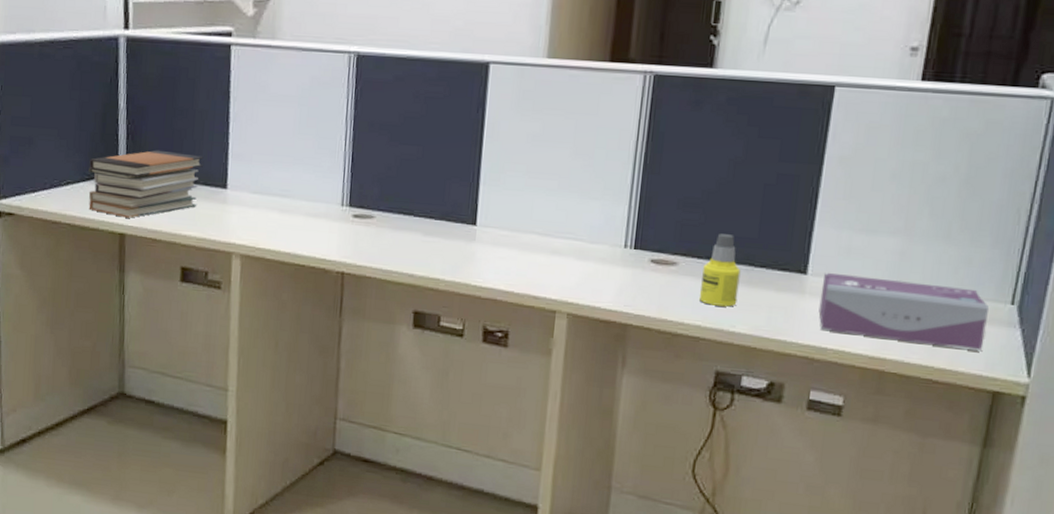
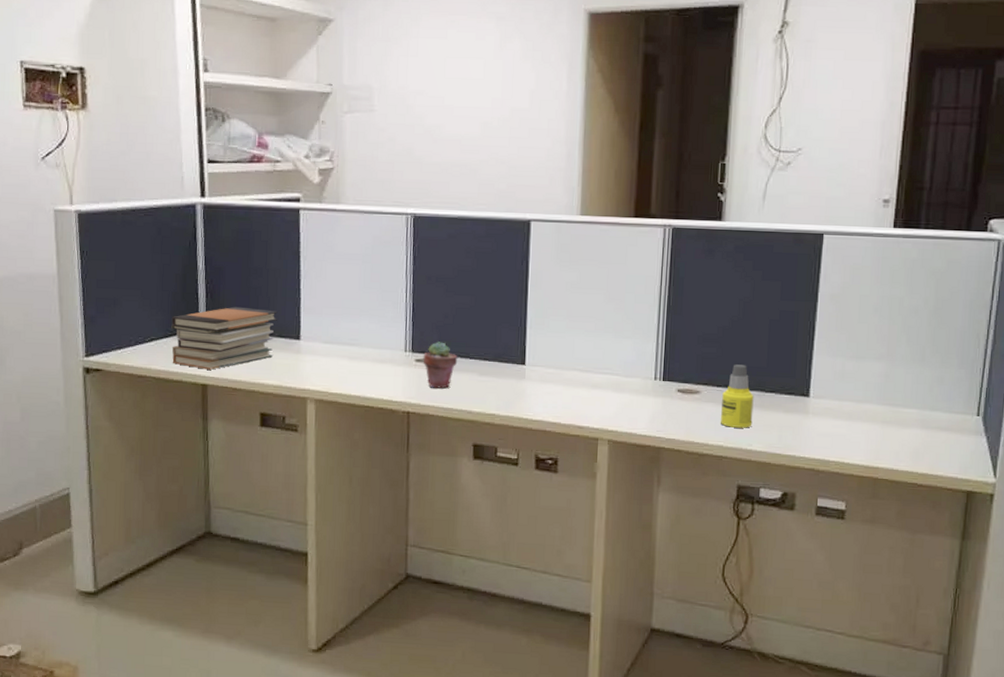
potted succulent: none [361,196,401,248] -> present [423,341,458,389]
tissue box: present [818,272,989,352] -> none [821,394,959,457]

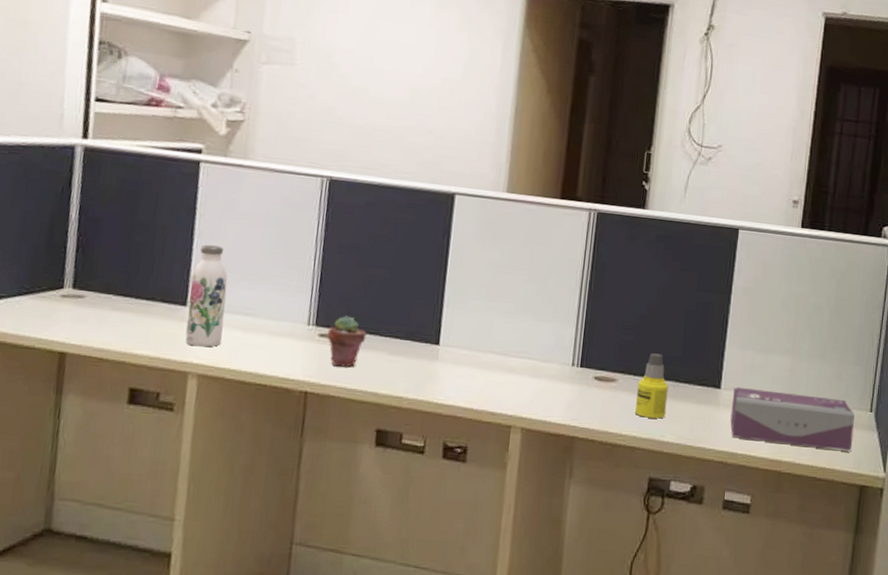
book stack: present [171,306,278,370] -> none [24,264,163,336]
water bottle: none [301,284,333,375] -> present [185,245,228,347]
tissue box: none [821,394,959,457] -> present [730,386,855,452]

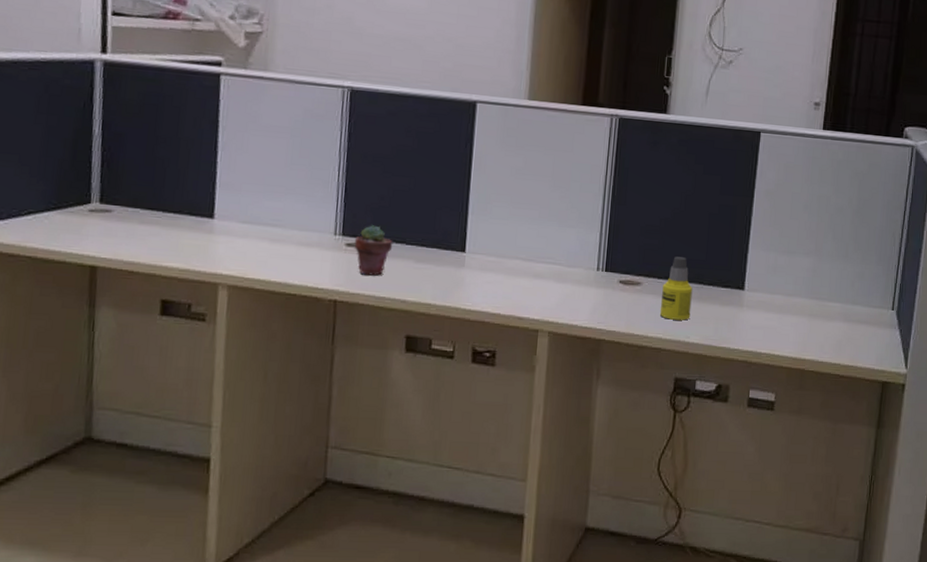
water bottle: present [185,245,228,347] -> none [214,157,253,259]
tissue box: present [730,386,855,452] -> none [754,287,877,349]

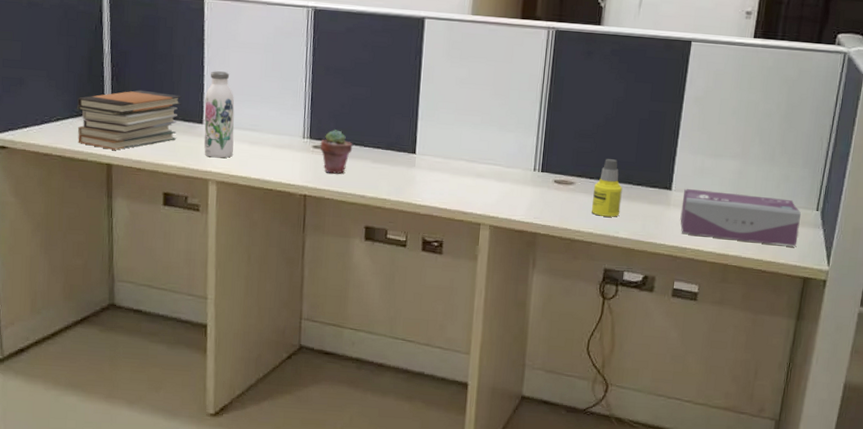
book stack: none [54,178,188,250] -> present [77,90,182,150]
water bottle: none [214,157,253,259] -> present [204,71,235,158]
tissue box: none [754,287,877,349] -> present [680,188,801,247]

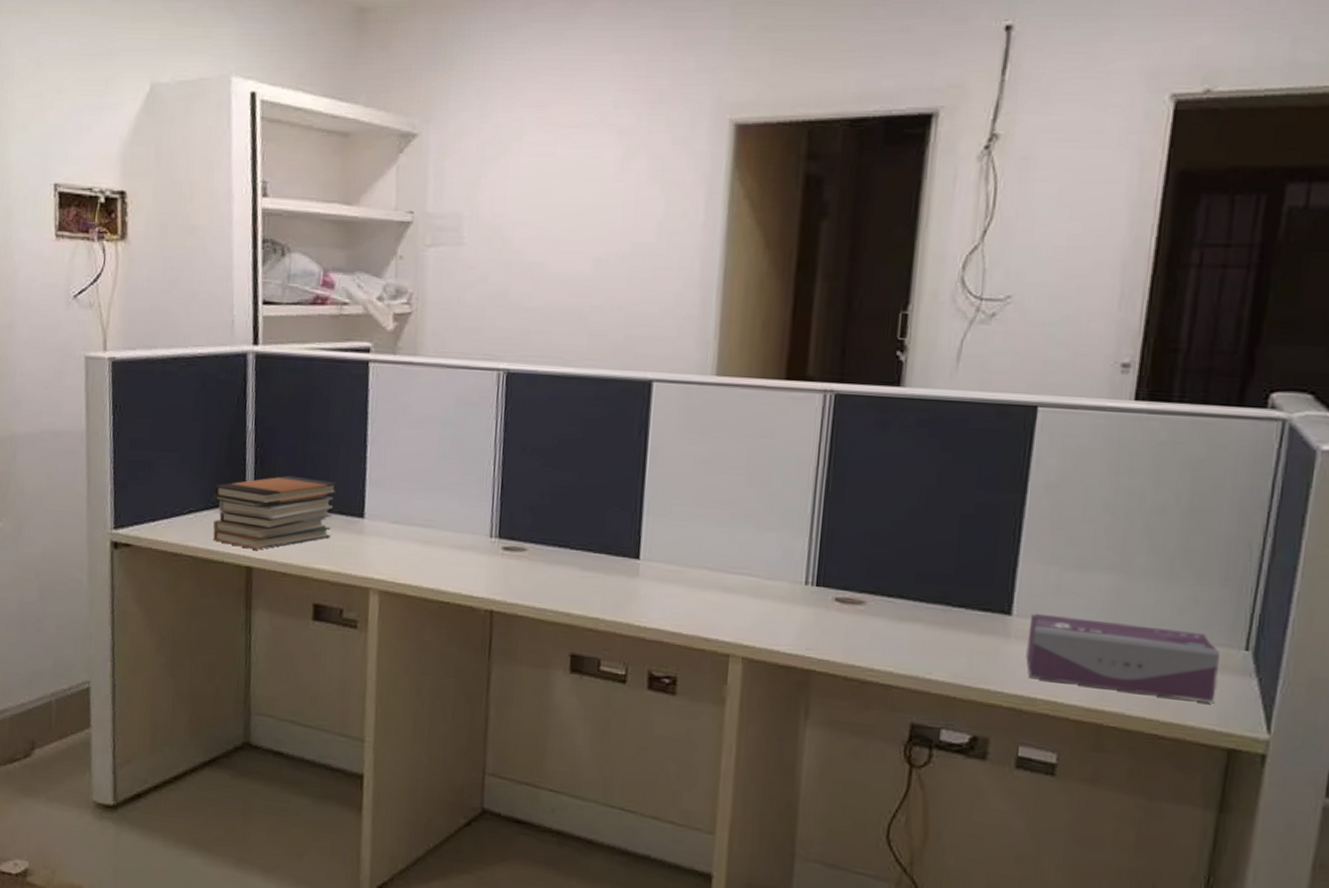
water bottle: present [204,71,235,158] -> none [364,452,404,562]
potted succulent: present [320,129,353,174] -> none [512,526,555,584]
bottle: present [591,159,623,217] -> none [890,569,937,651]

